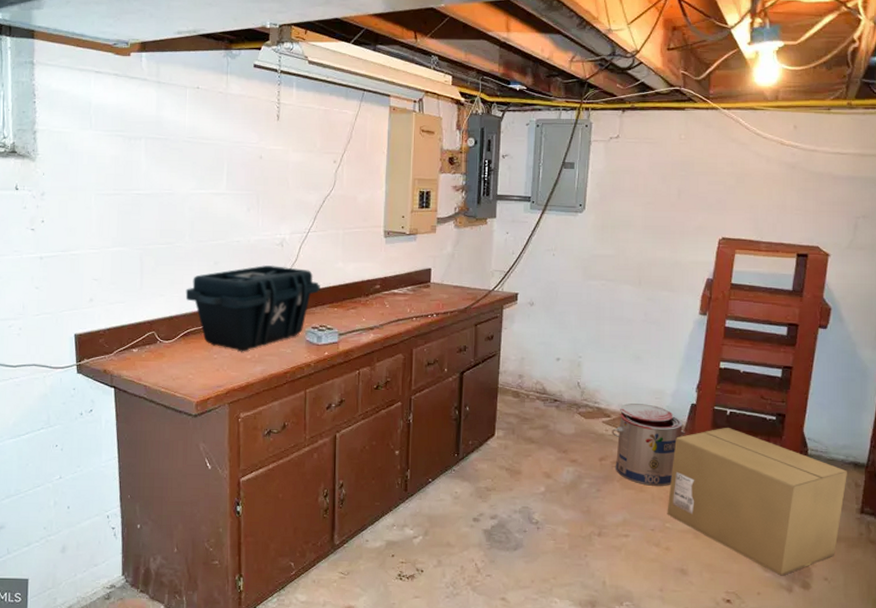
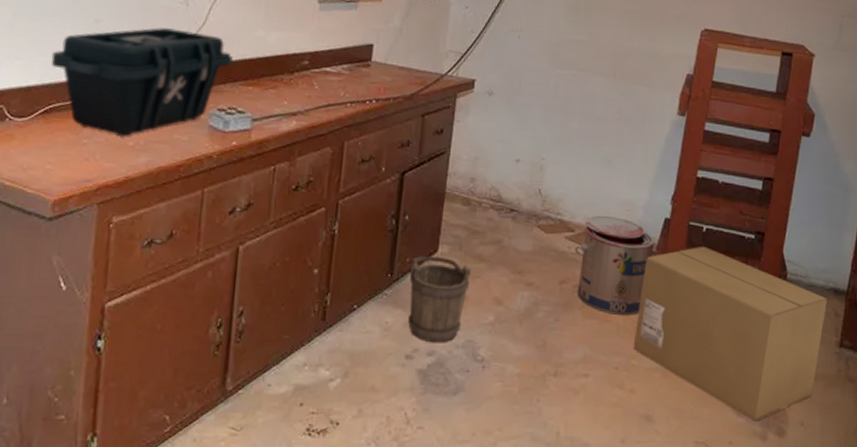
bucket: none [472,439,523,509] -> present [408,255,471,343]

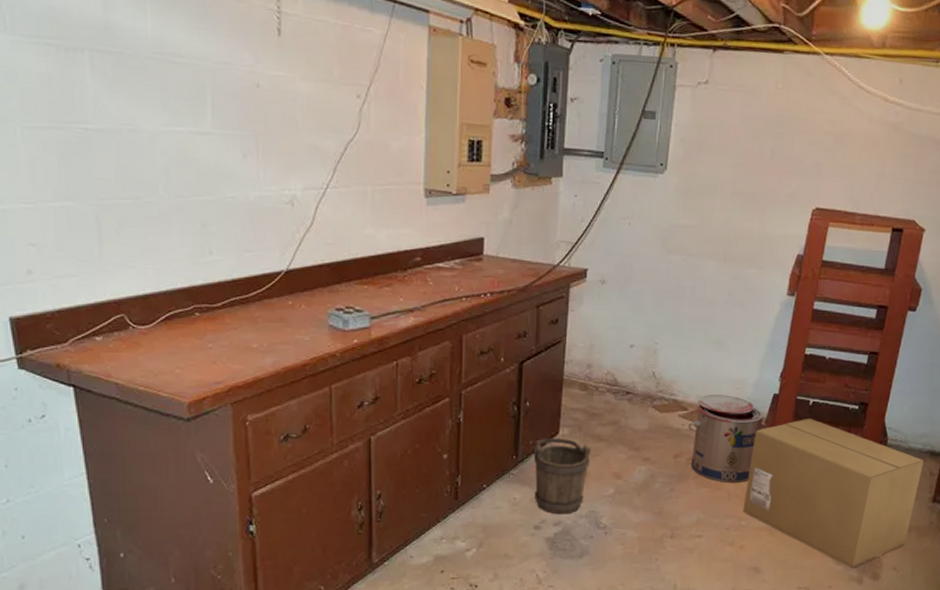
toolbox: present [50,27,233,136] -> none [163,230,345,339]

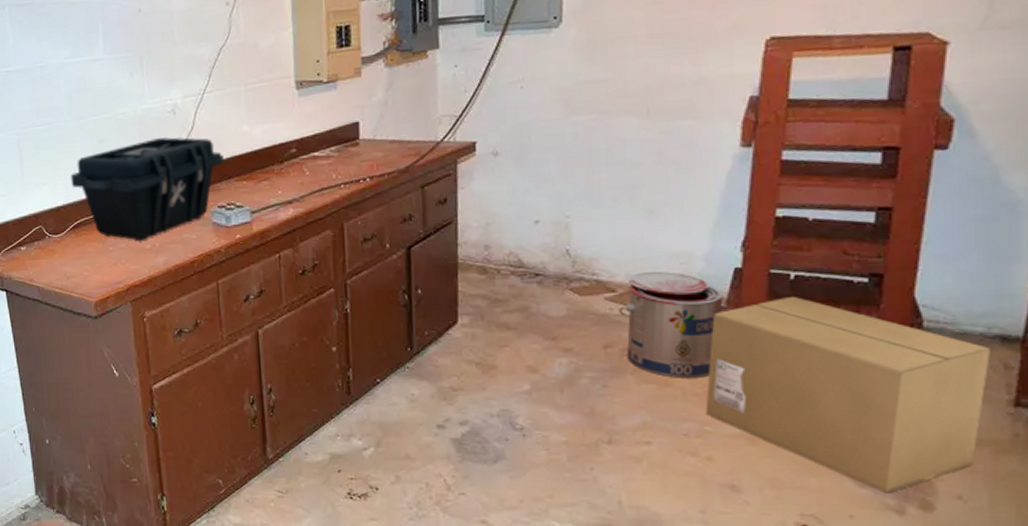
toolbox: none [163,230,345,339] -> present [70,137,224,241]
bucket: present [533,437,591,515] -> none [429,327,498,413]

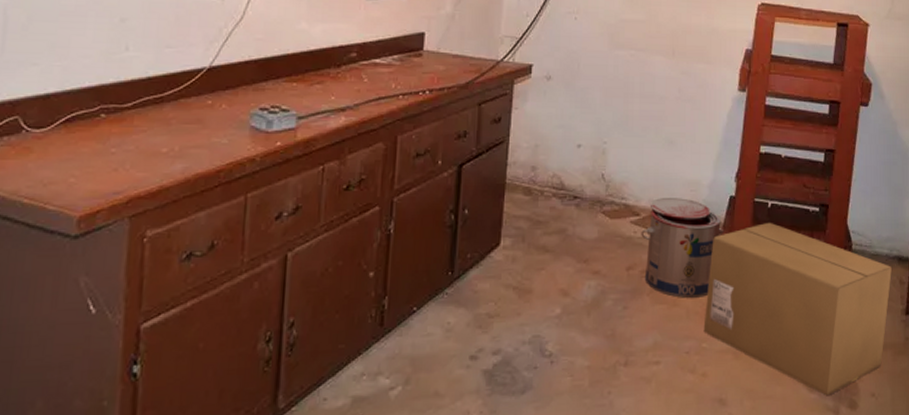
toolbox: present [70,137,224,241] -> none [72,24,274,142]

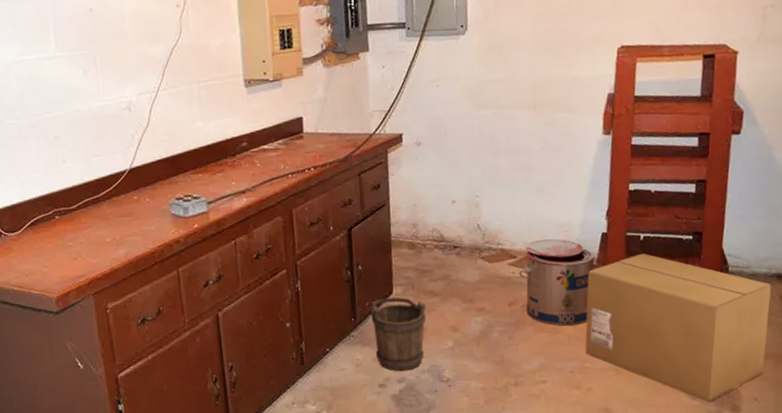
bucket: none [471,249,535,341] -> present [370,297,427,372]

